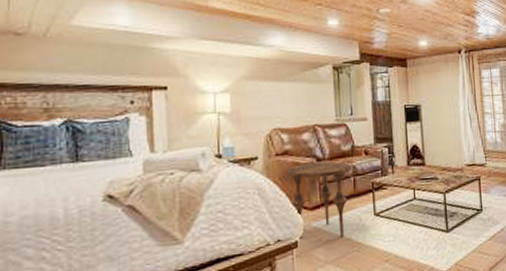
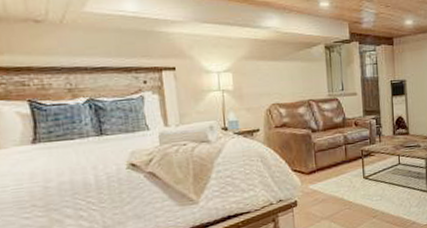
side table: present [286,161,353,237] -> none [285,132,344,198]

